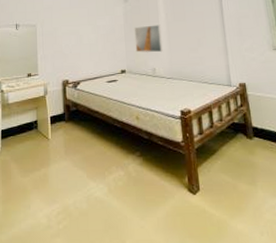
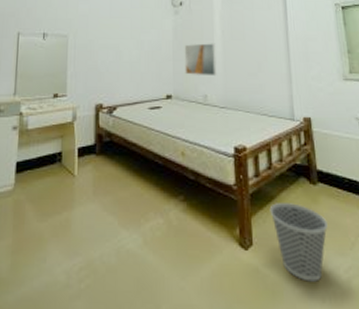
wastebasket: none [212,155,264,219] -> present [269,203,328,282]

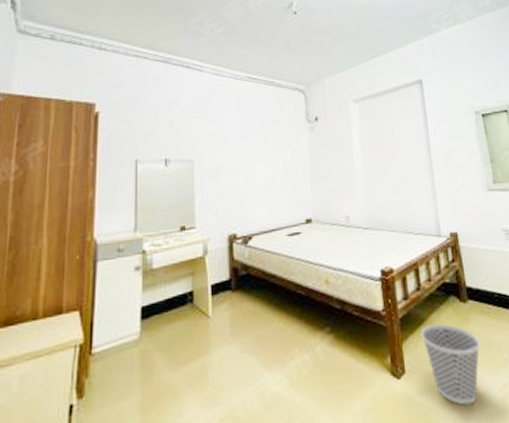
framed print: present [184,43,217,76] -> none [322,160,358,196]

